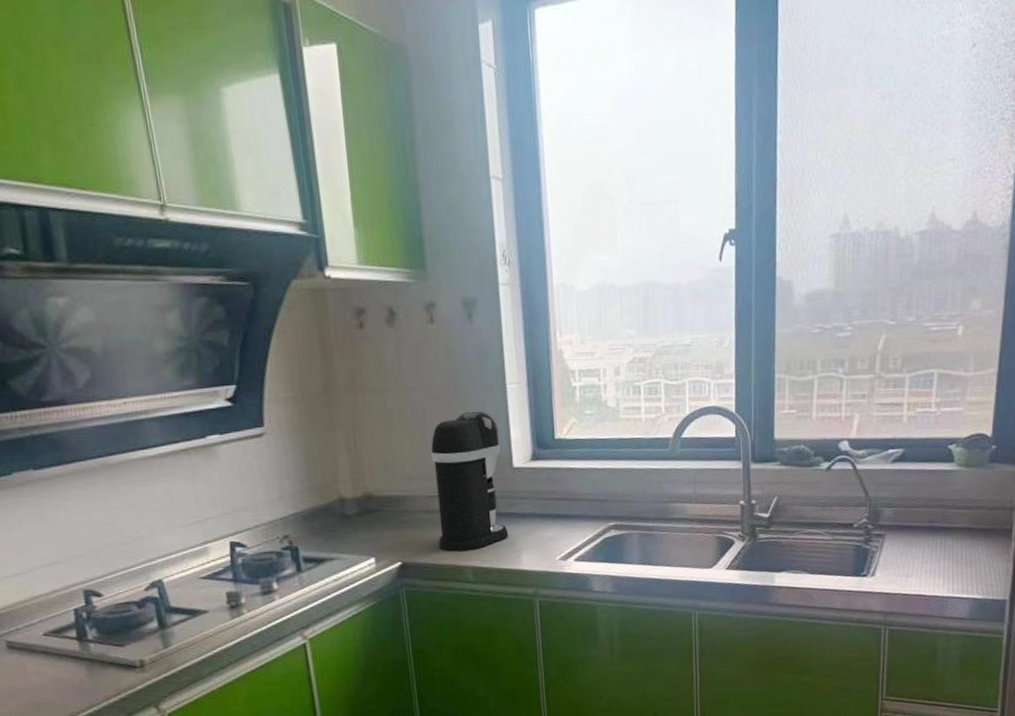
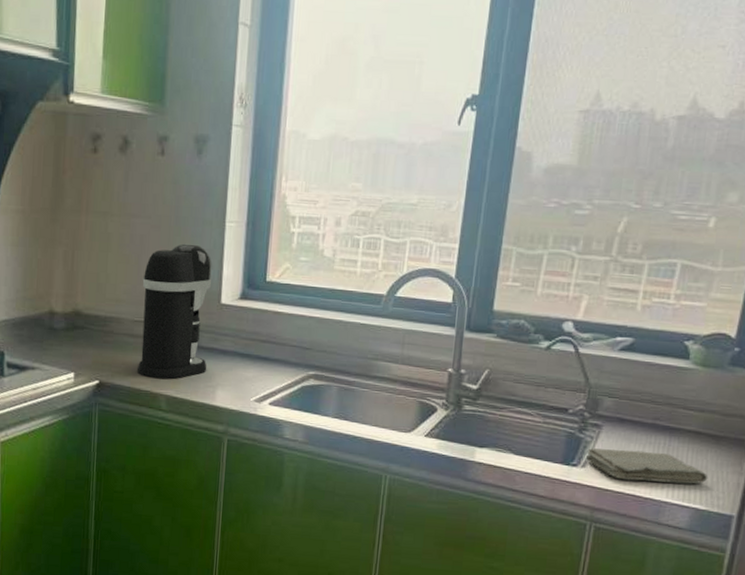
washcloth: none [874,551,982,583] -> present [586,448,708,484]

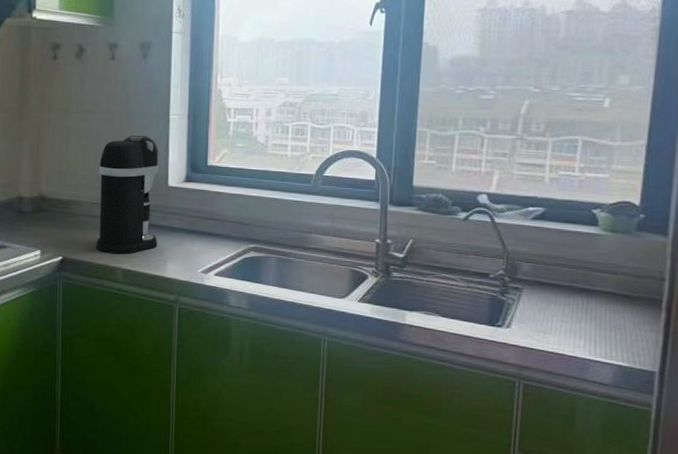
washcloth: present [586,448,708,484] -> none [510,310,627,342]

